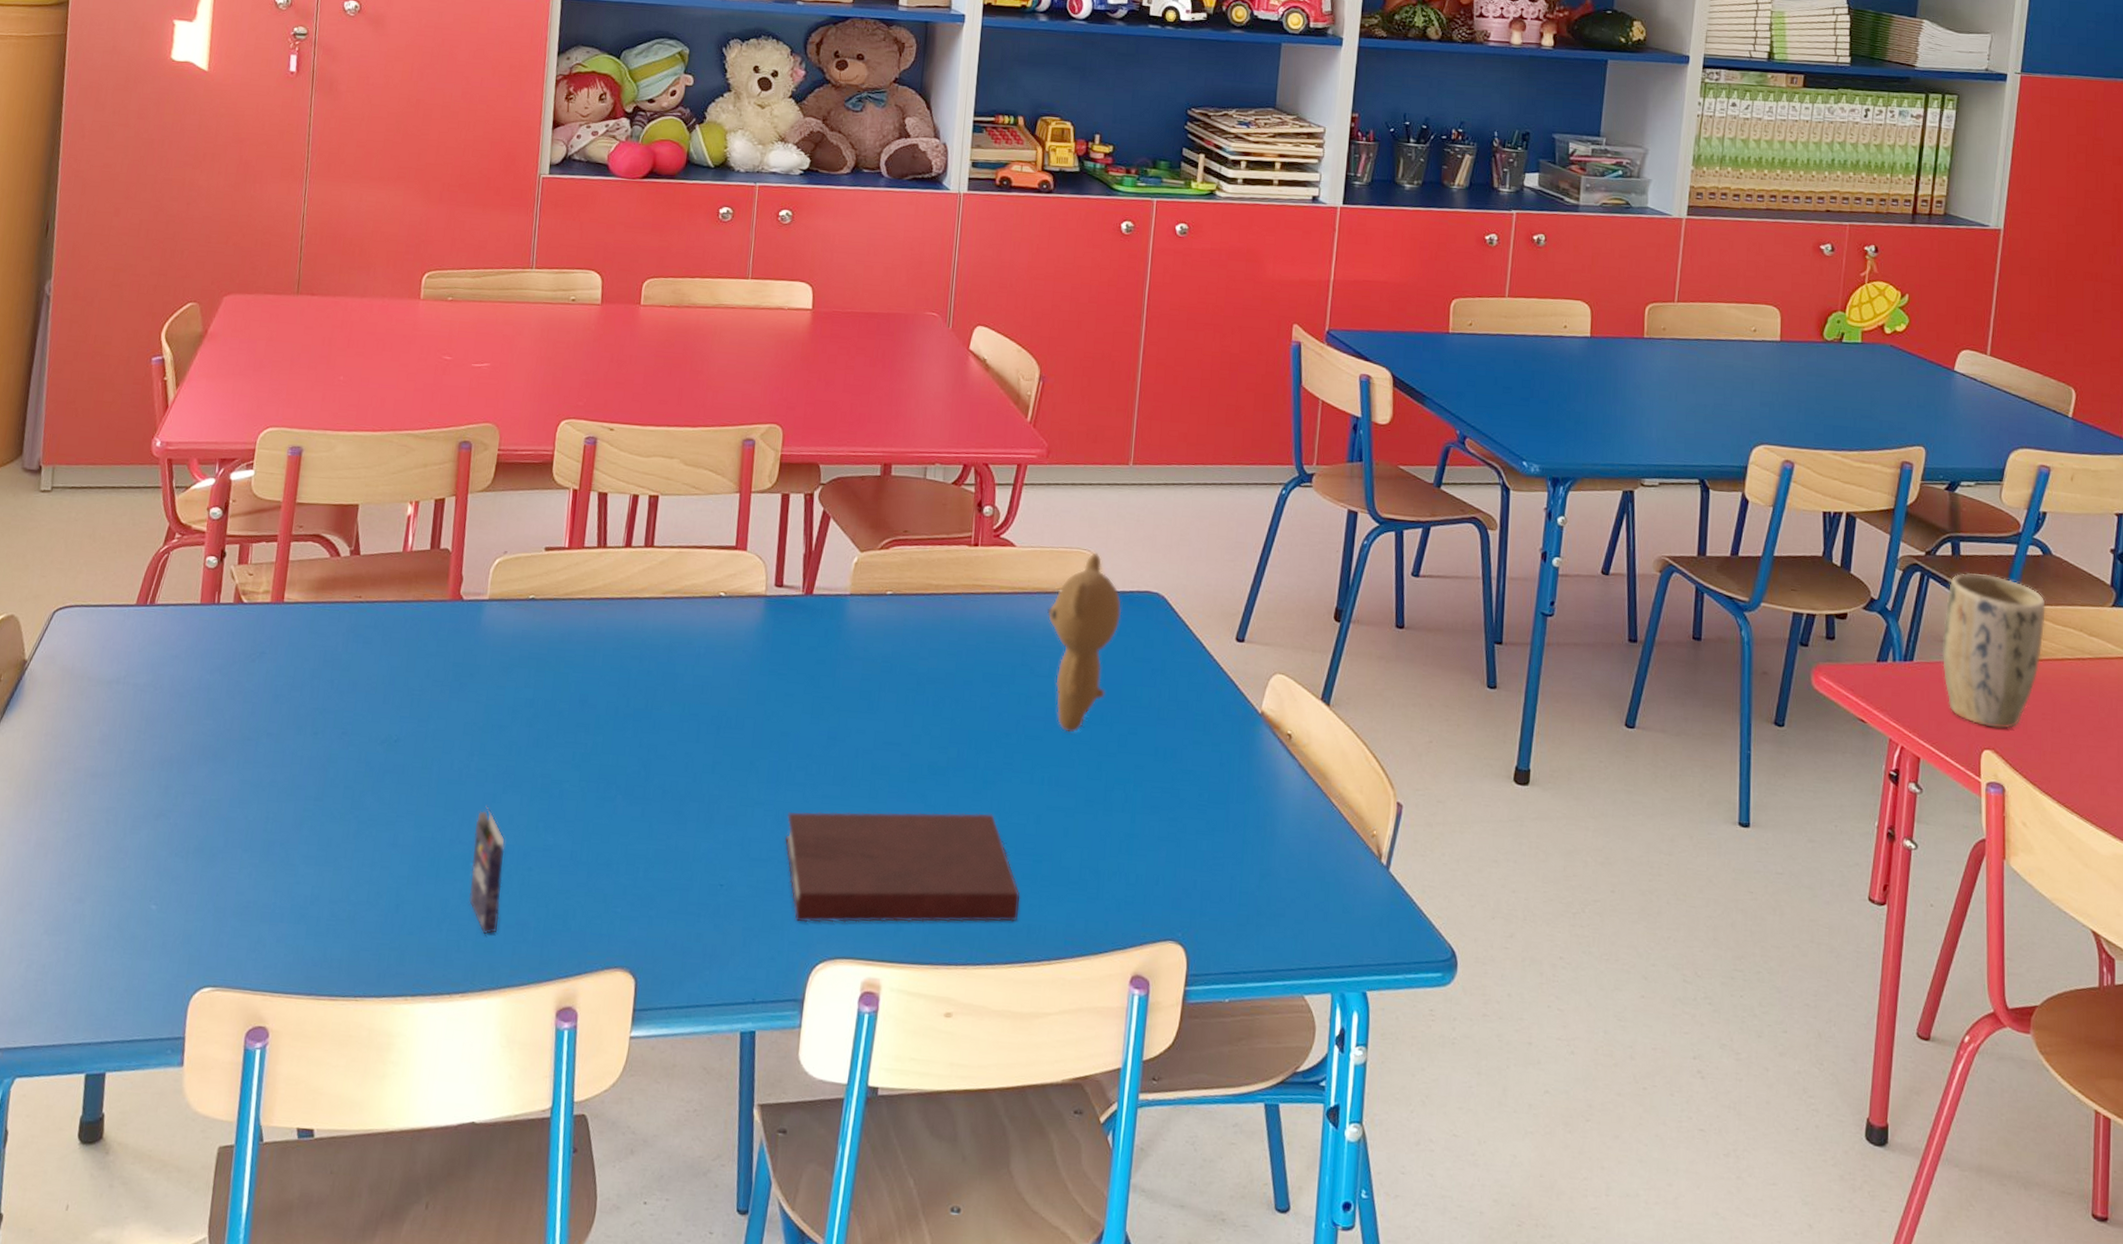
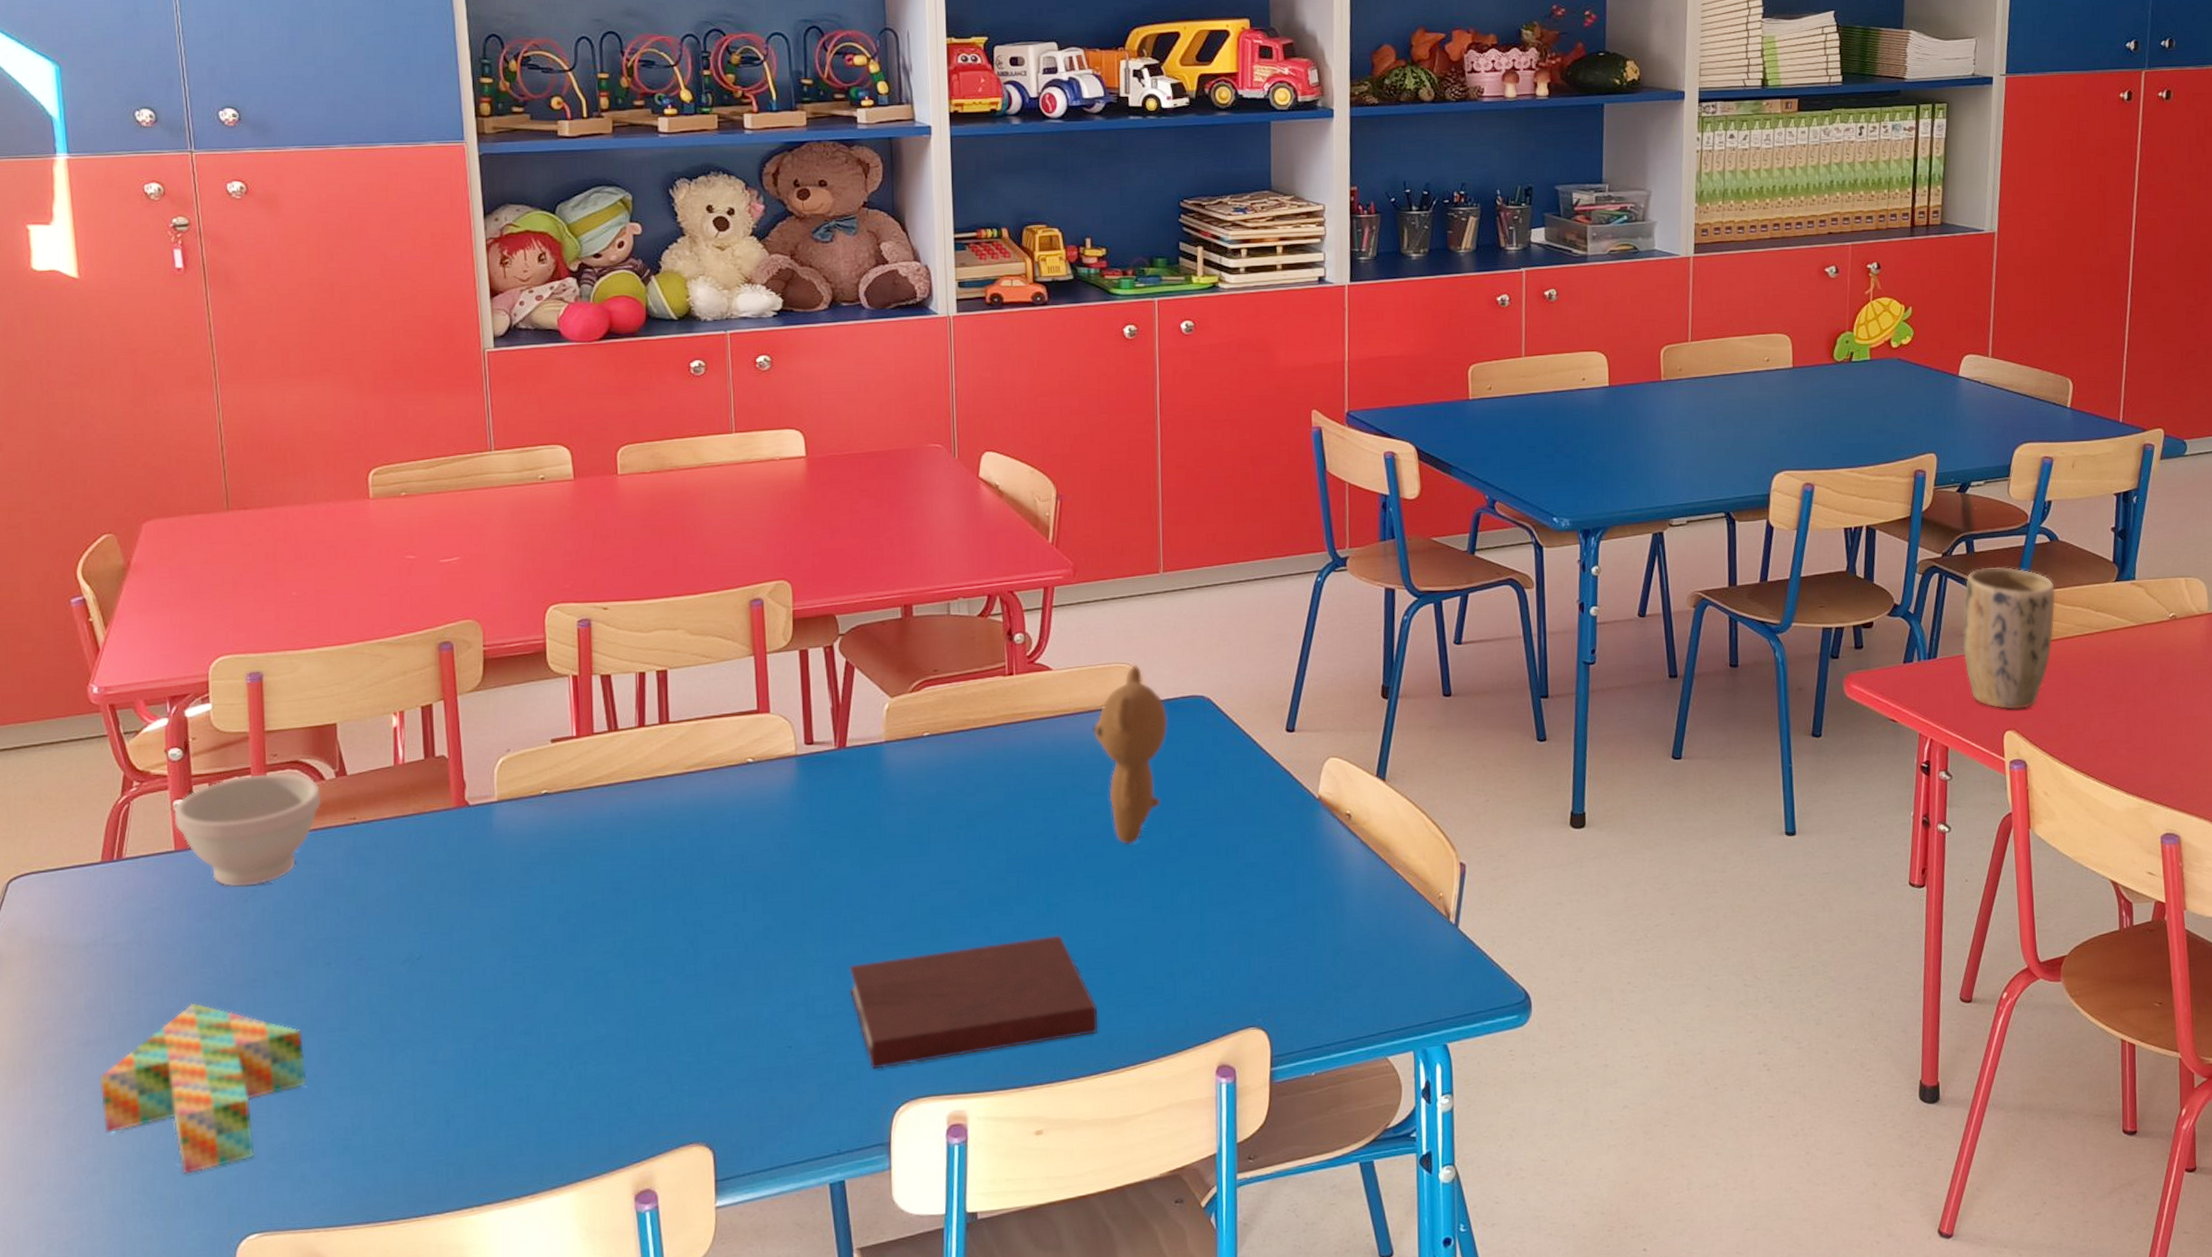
toy blocks: none [95,751,282,918] -> present [99,1002,307,1175]
bowl: none [204,542,335,648] -> present [174,773,322,887]
crayon box: present [469,805,505,935] -> none [519,1007,560,1134]

